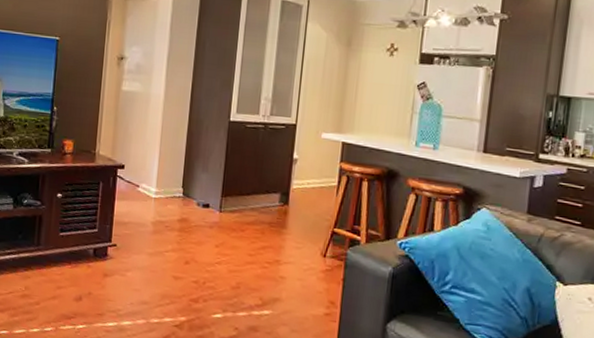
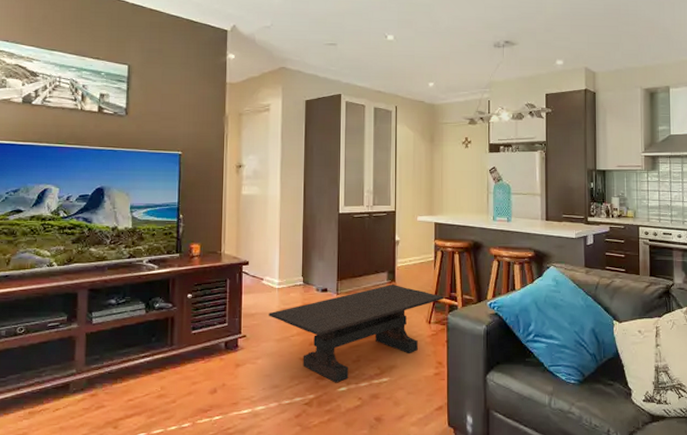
coffee table: none [142,207,345,309] -> present [269,284,444,383]

